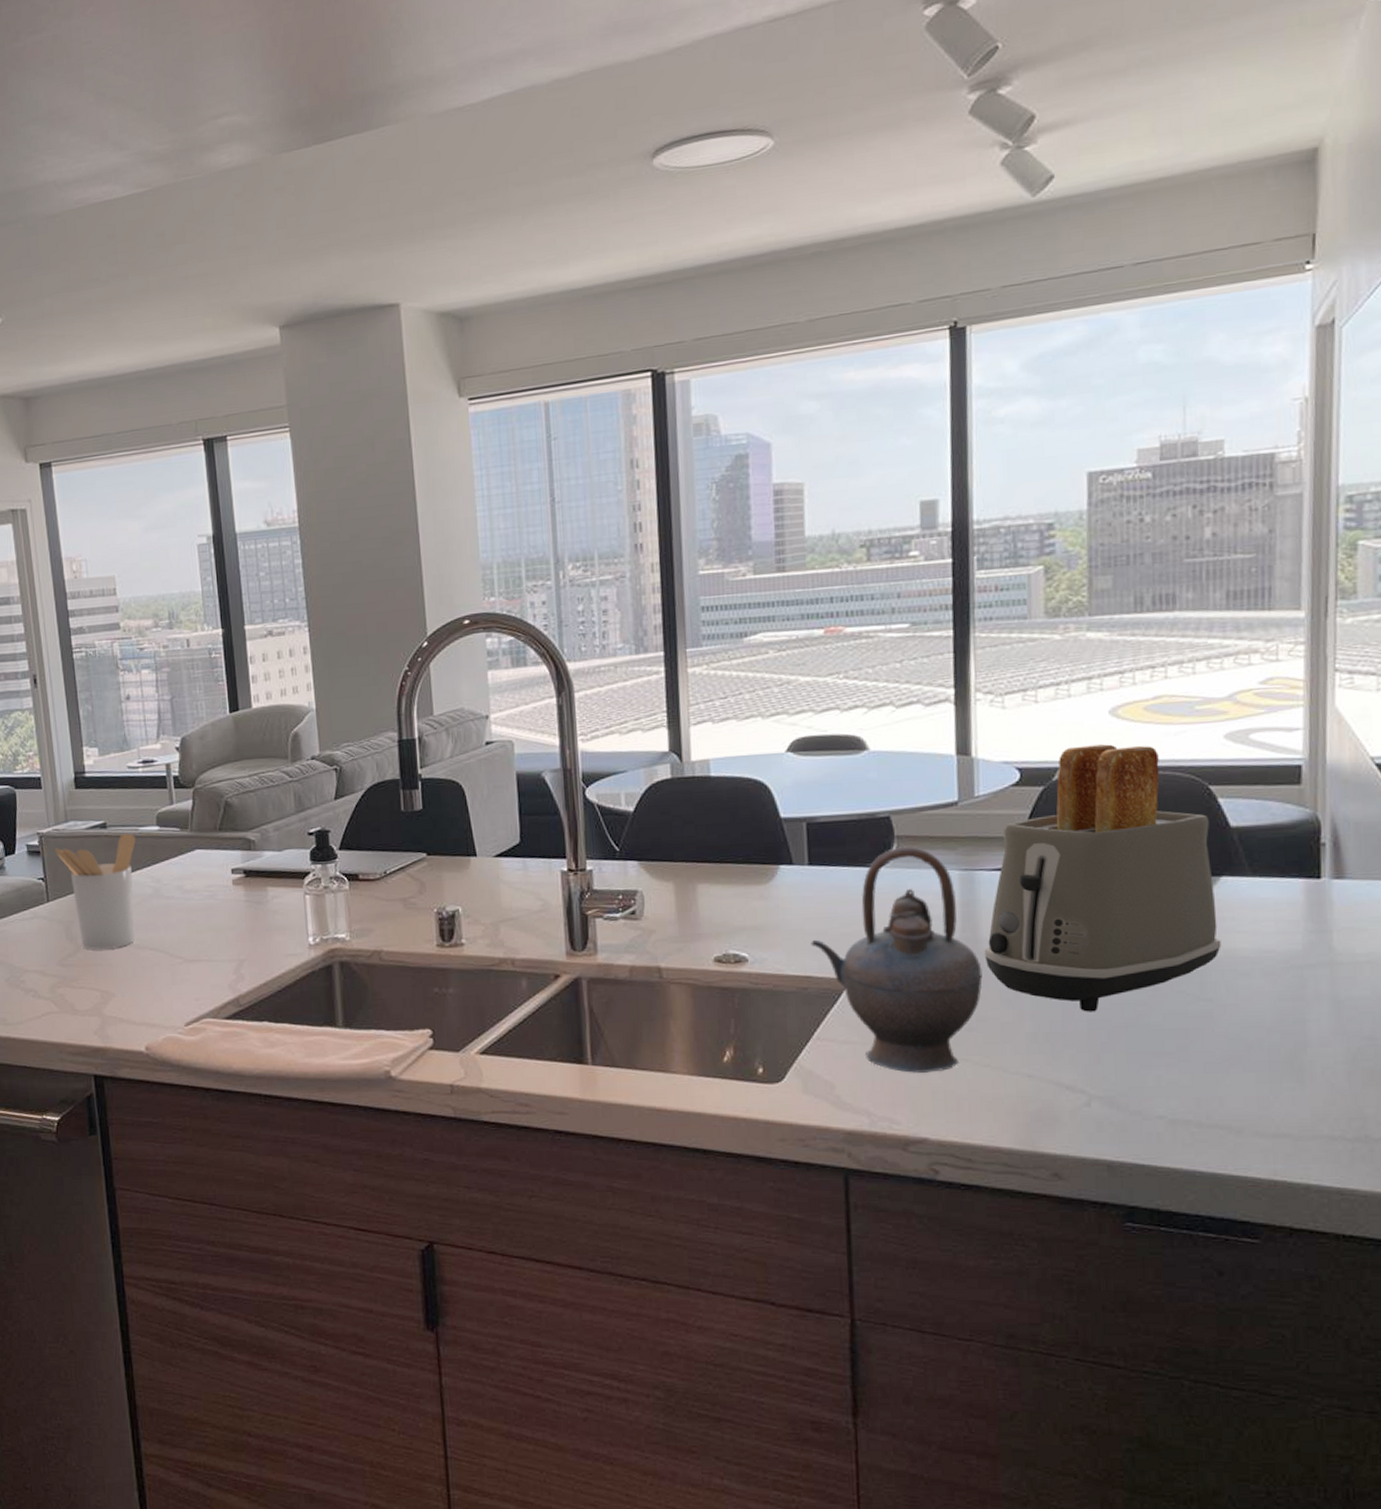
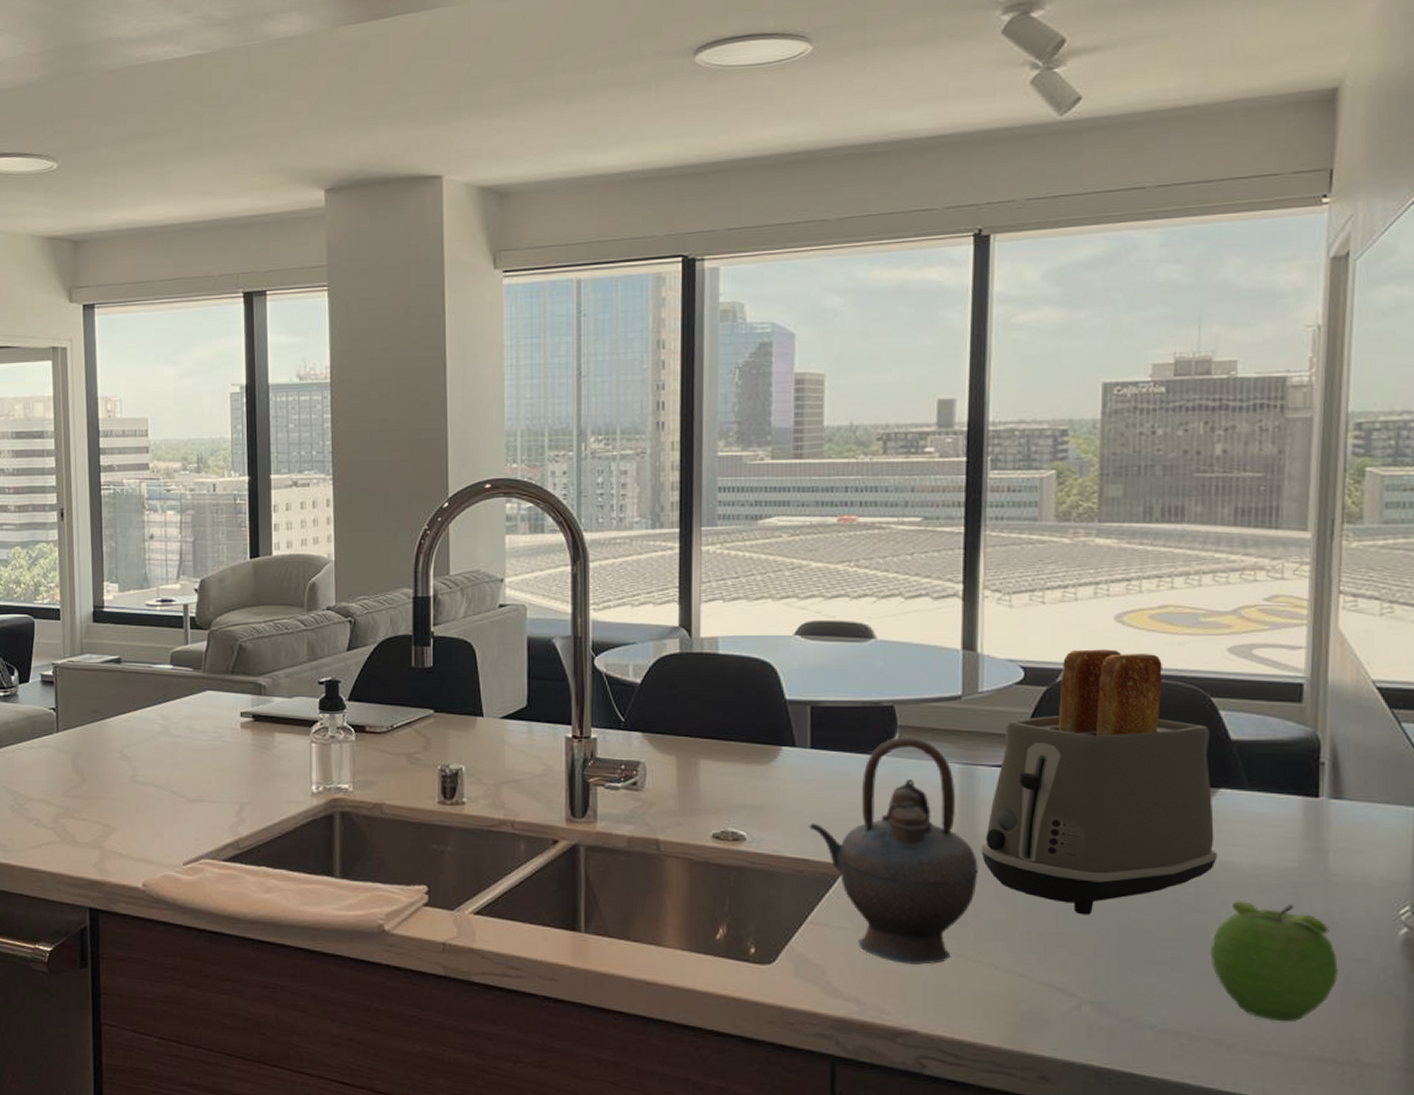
utensil holder: present [54,832,136,950] -> none [68,669,148,784]
fruit: none [1217,986,1346,1104] -> present [1210,899,1338,1022]

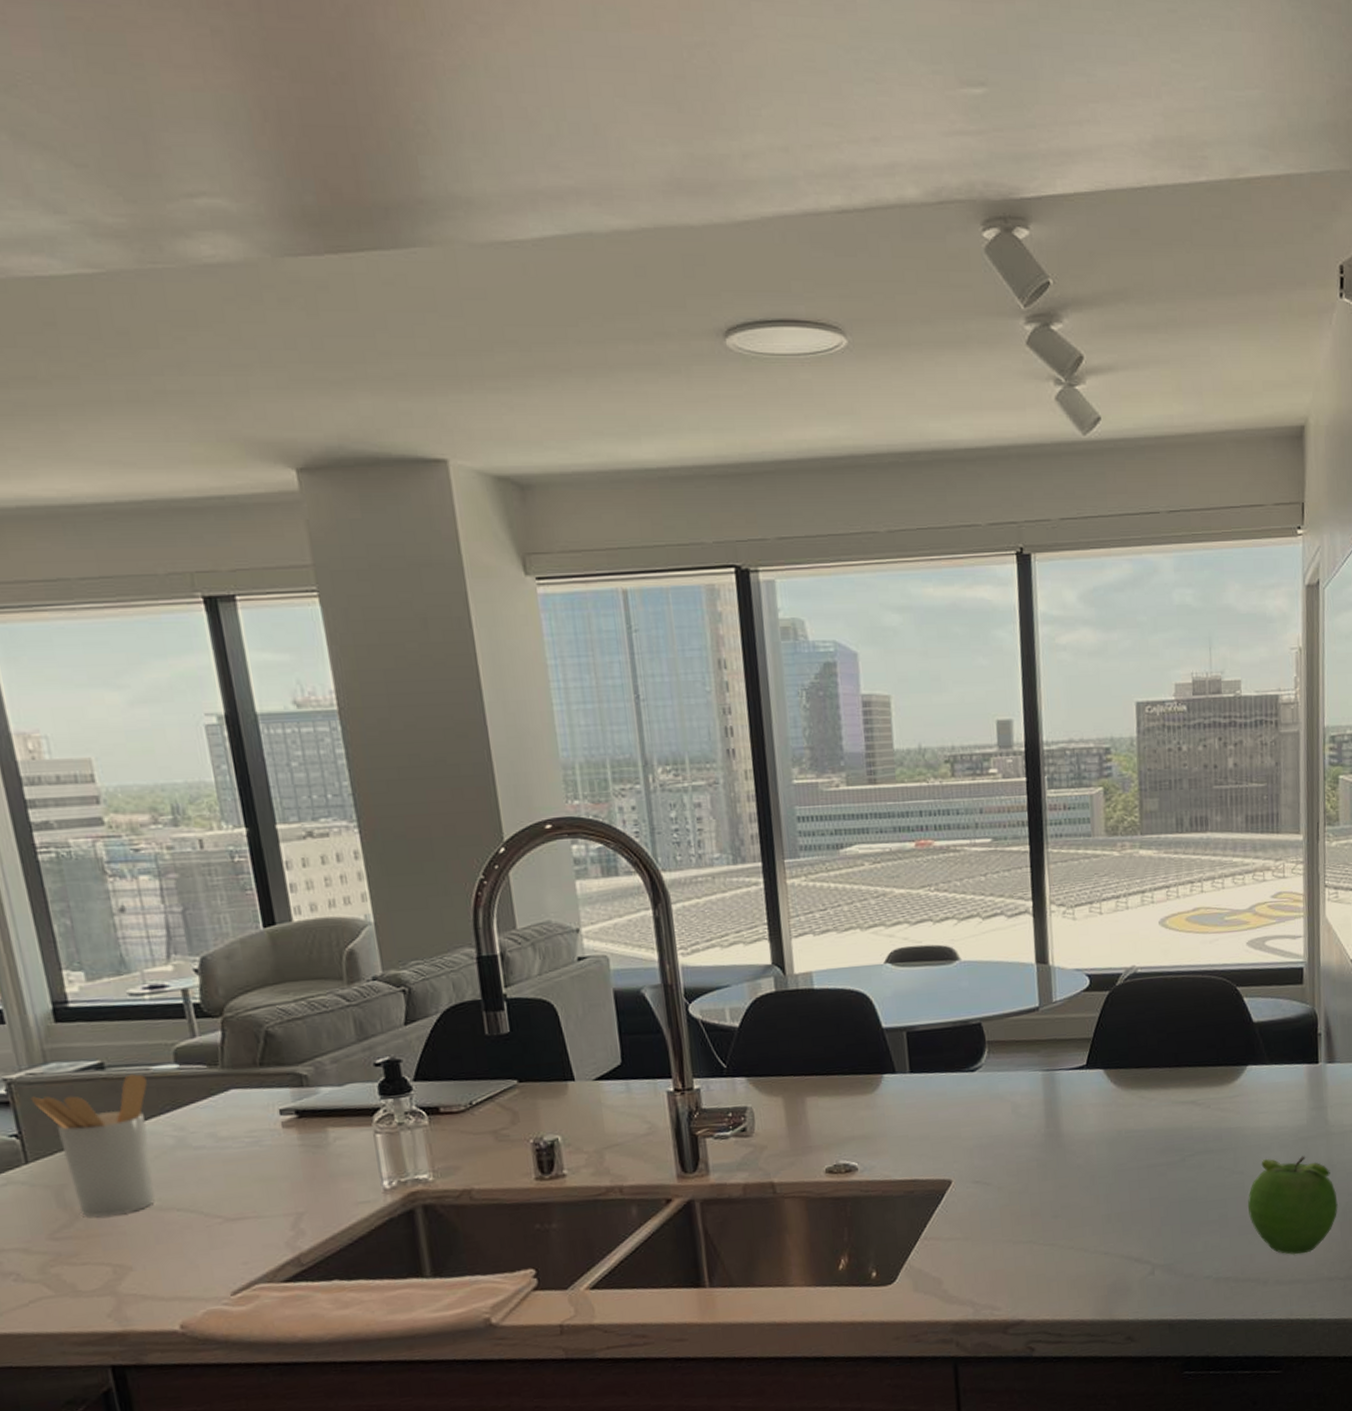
utensil holder: none [68,669,148,784] -> present [30,1073,155,1217]
teapot: present [809,737,978,965] -> none [915,1051,1065,1262]
toaster: present [981,649,1218,915] -> none [1065,951,1249,1192]

